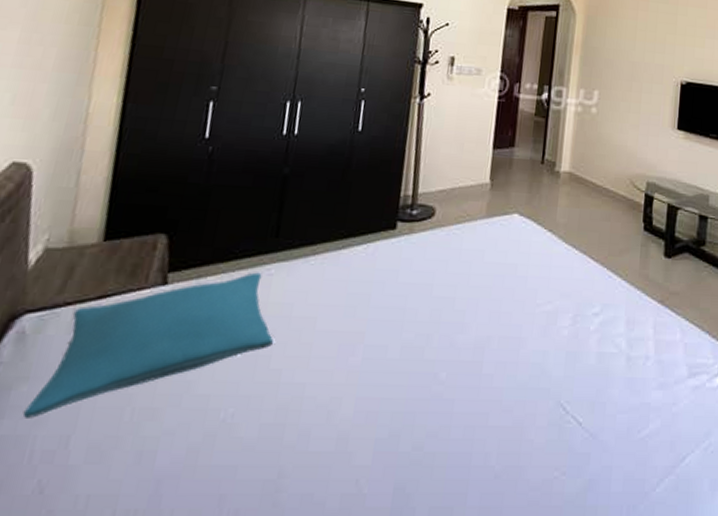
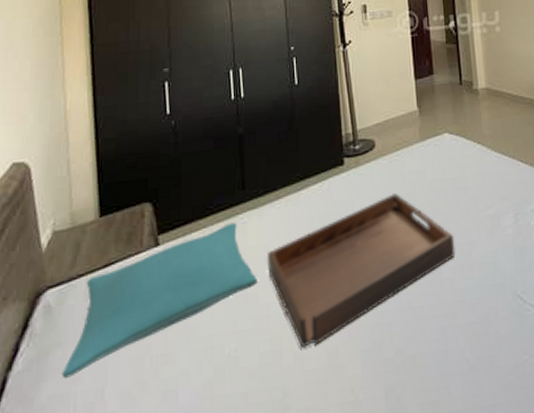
serving tray: none [286,270,503,427] -> present [266,193,456,349]

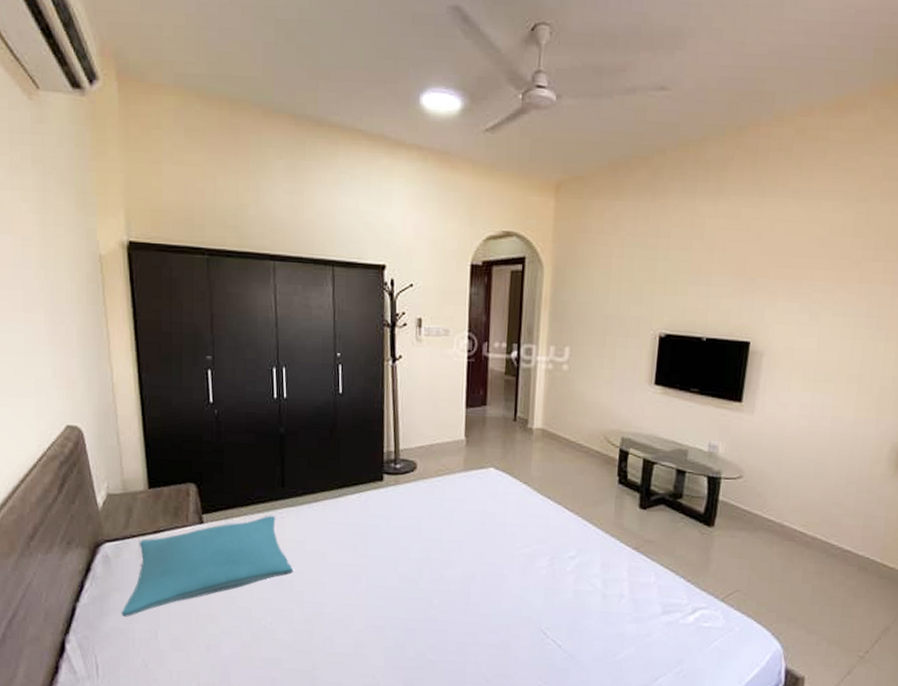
serving tray: present [266,193,456,349] -> none [302,516,486,635]

